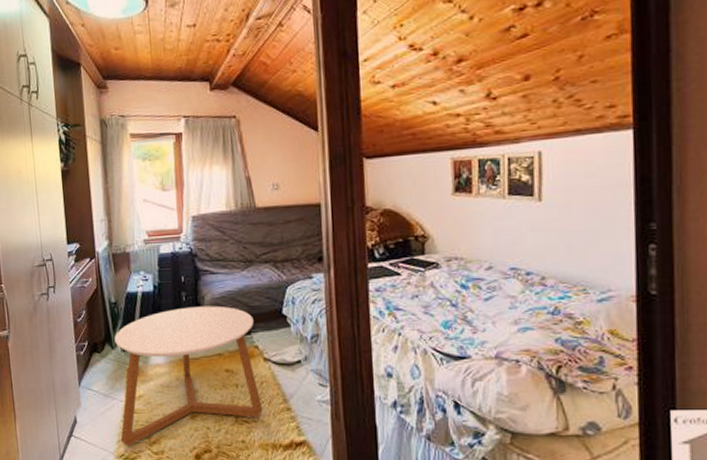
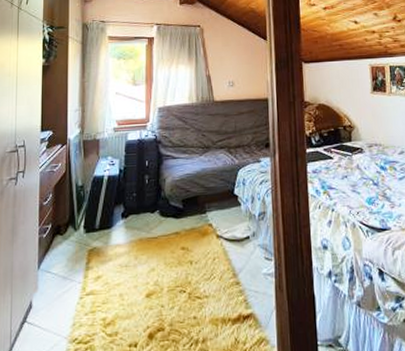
coffee table: present [114,305,263,446] -> none [75,187,214,329]

